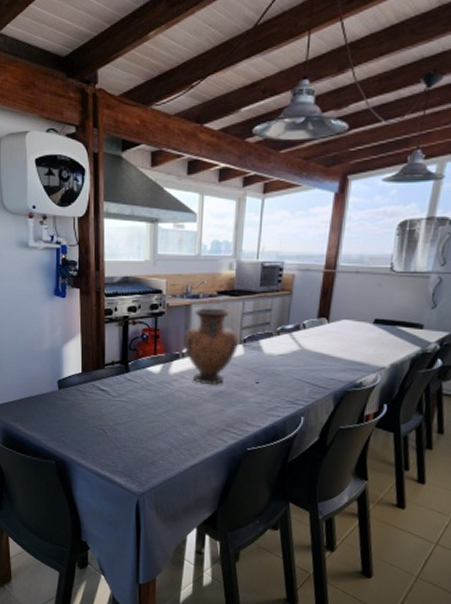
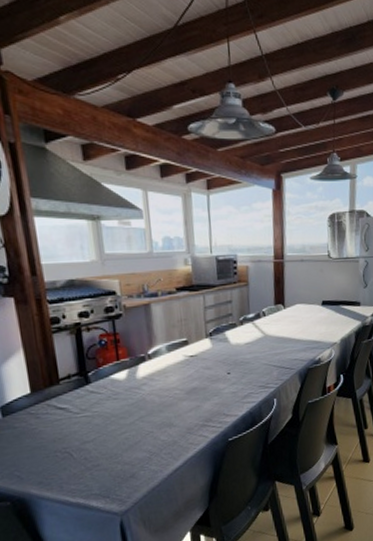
vase: present [184,308,239,386] -> none [147,304,206,383]

